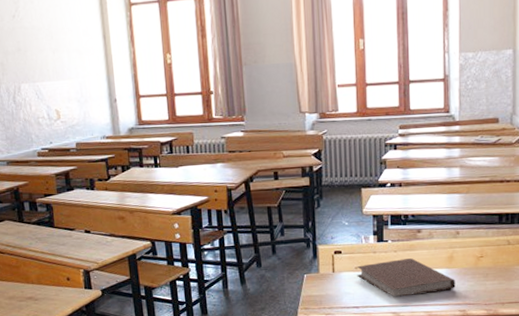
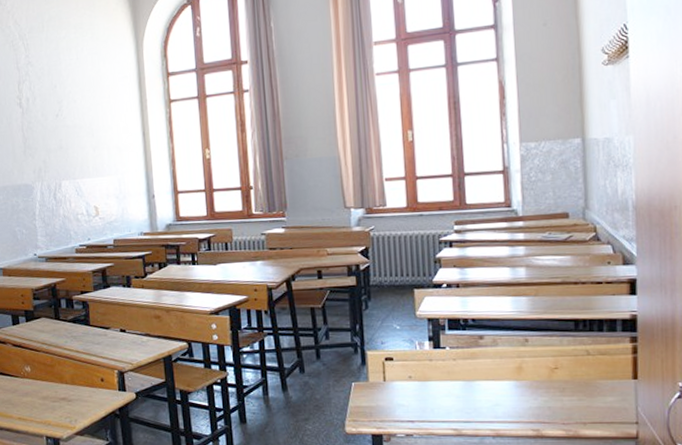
notebook: present [356,258,456,297] -> none [410,368,527,412]

